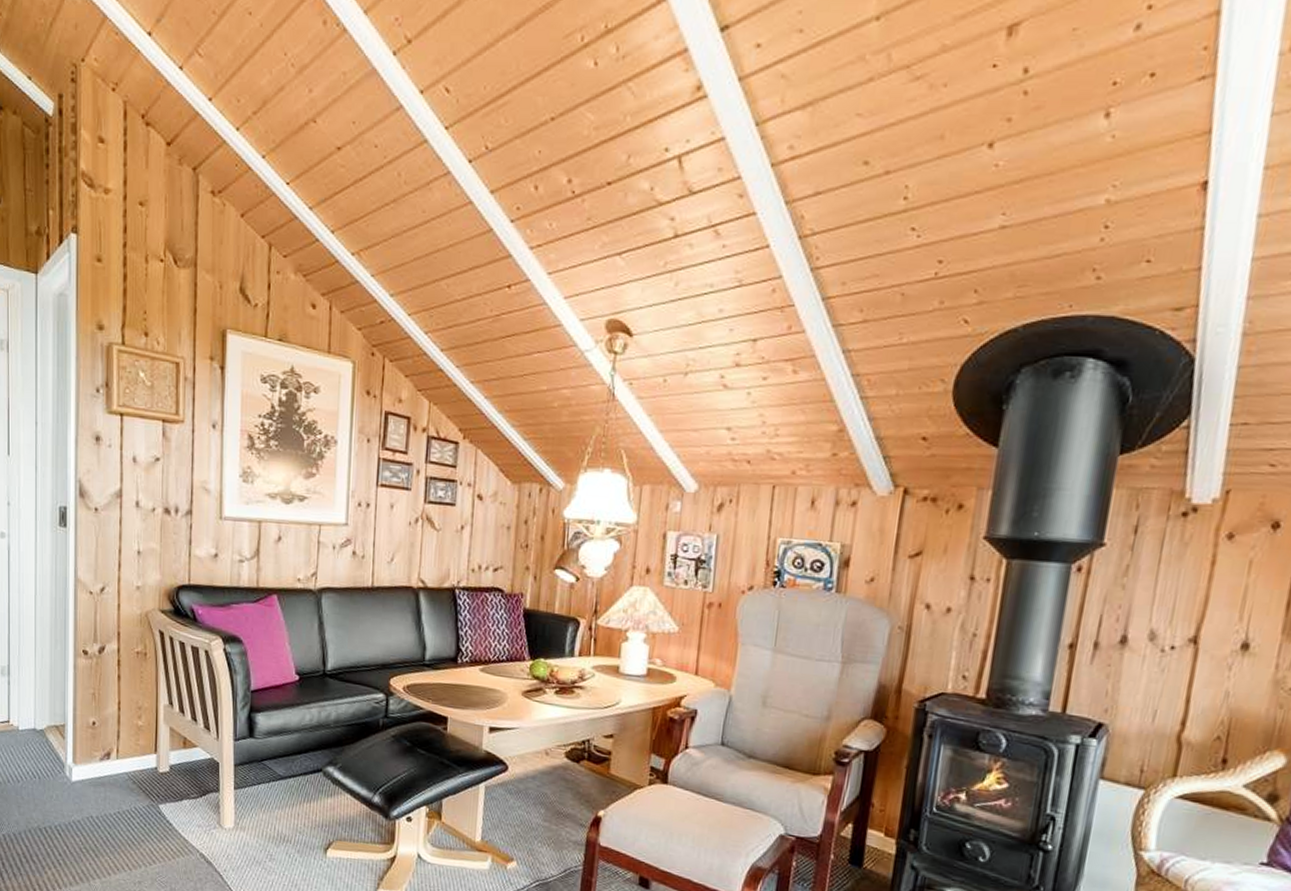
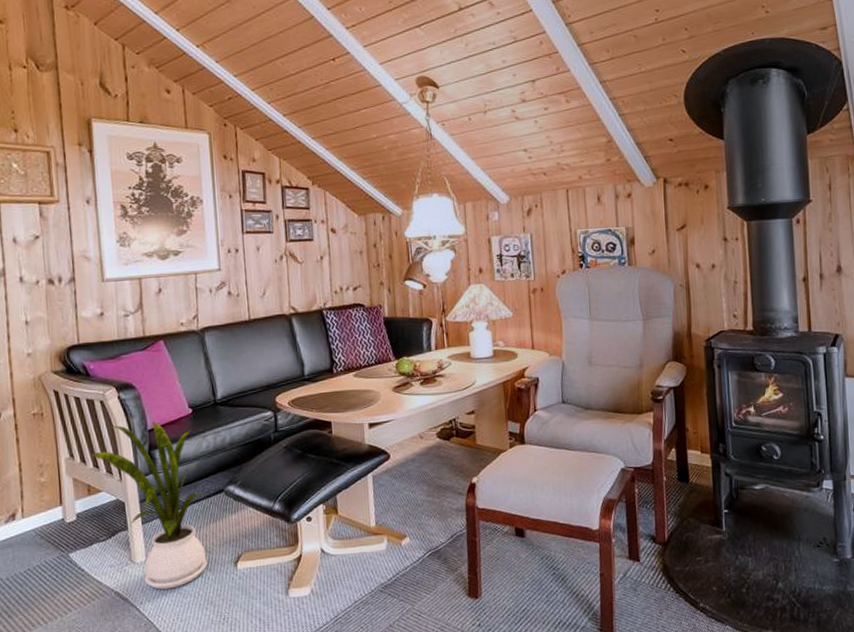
house plant: none [190,679,311,863] -> present [90,421,208,590]

